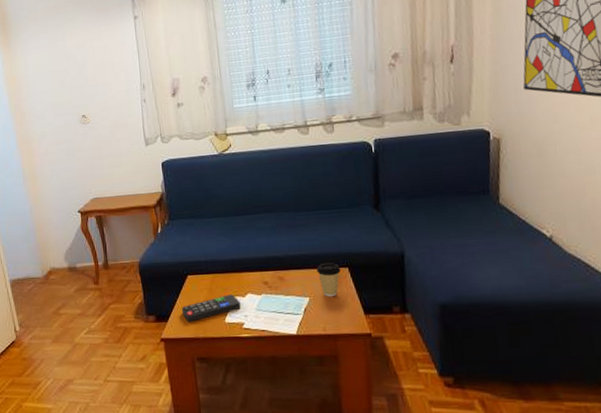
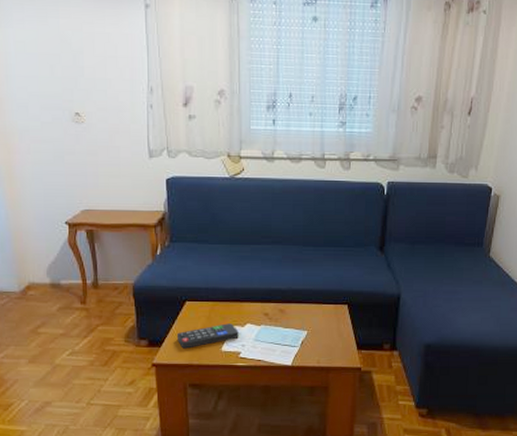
coffee cup: present [316,262,341,297] -> none [317,298,340,332]

